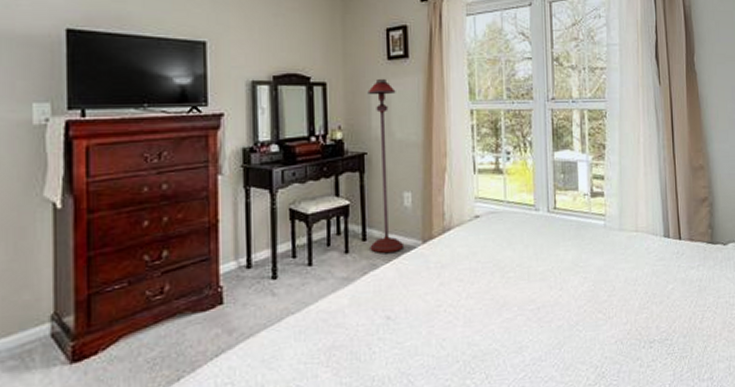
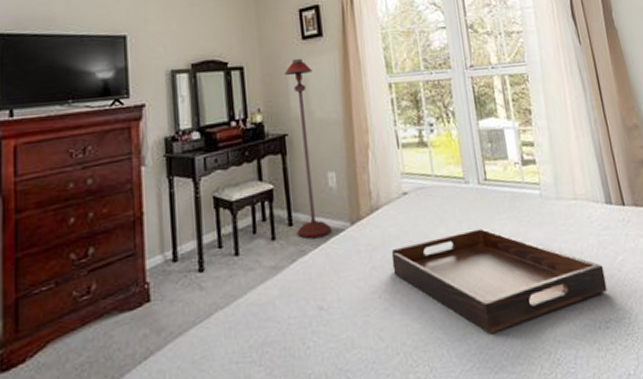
serving tray: none [459,252,655,349] -> present [391,227,608,335]

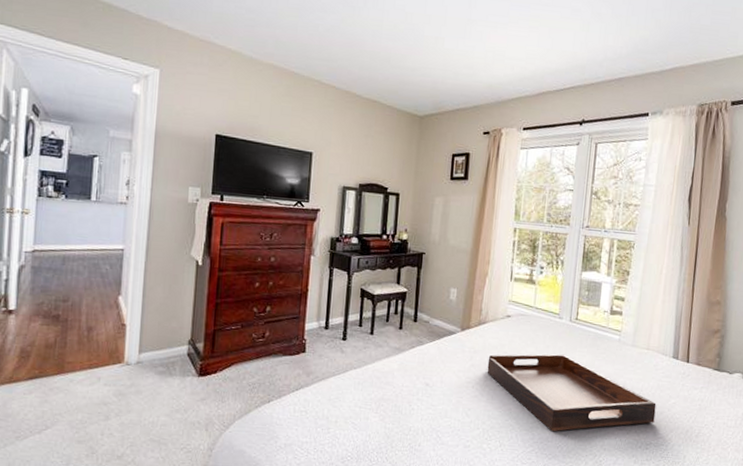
floor lamp: present [284,59,333,238] -> none [419,195,454,334]

